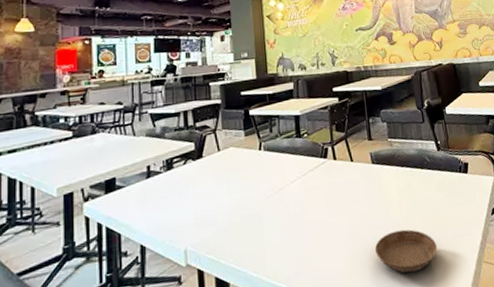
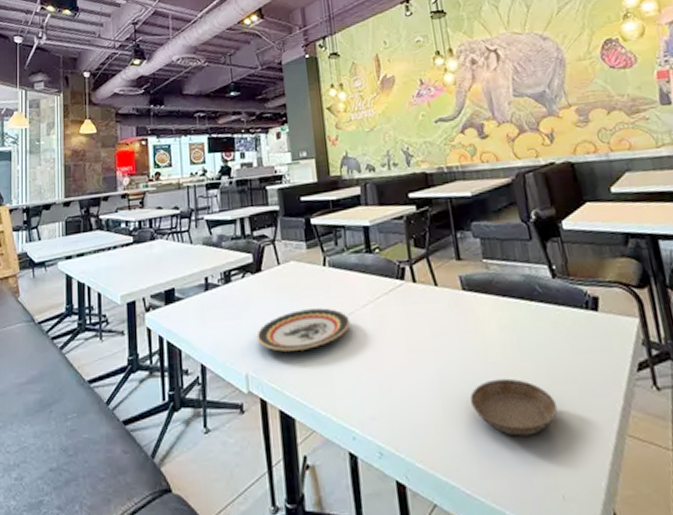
plate: none [196,185,281,227] -> present [256,308,350,352]

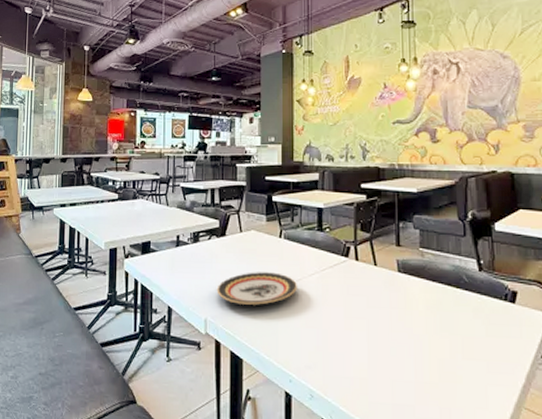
saucer: present [469,378,558,436] -> none [392,348,467,398]

